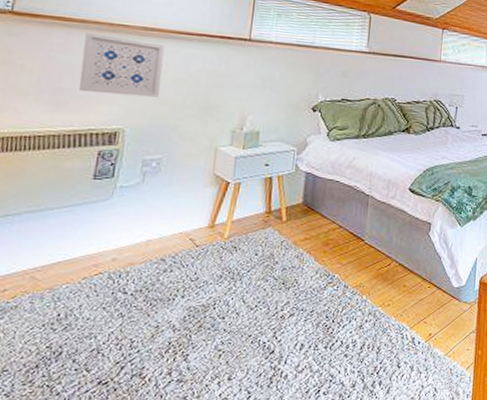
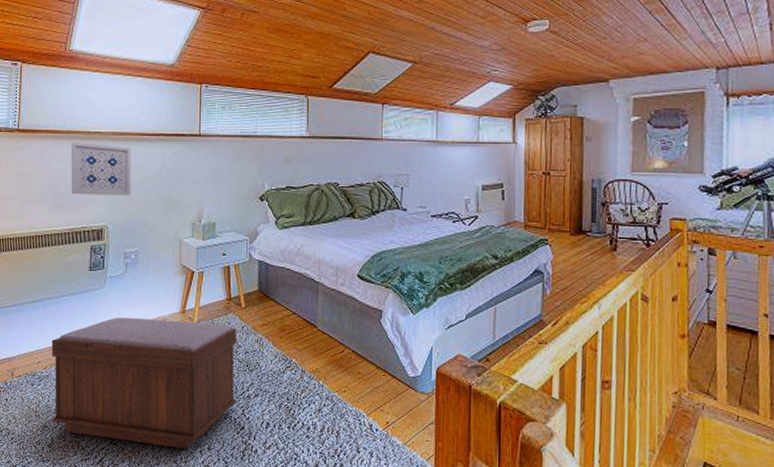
bench: none [15,233,275,382] -> present [51,317,237,450]

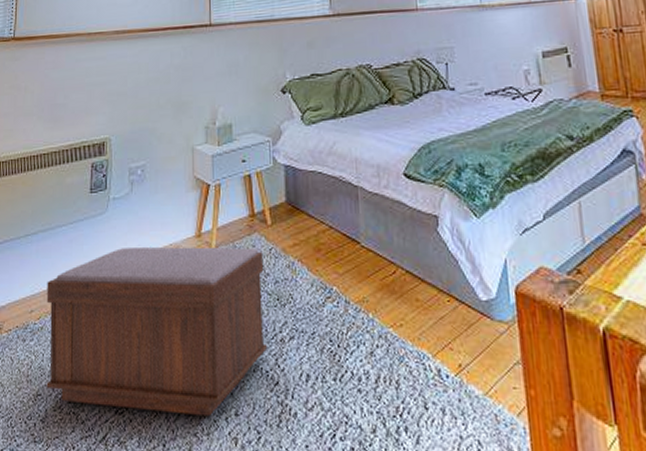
wall art: present [71,142,131,196] -> none [70,45,135,105]

